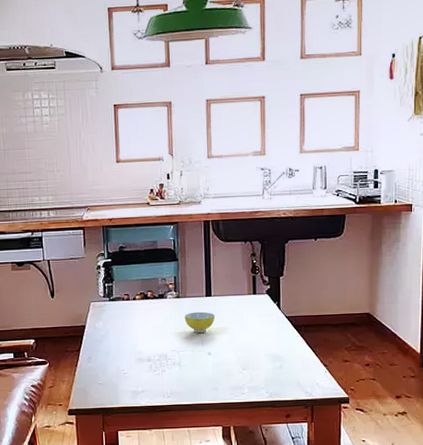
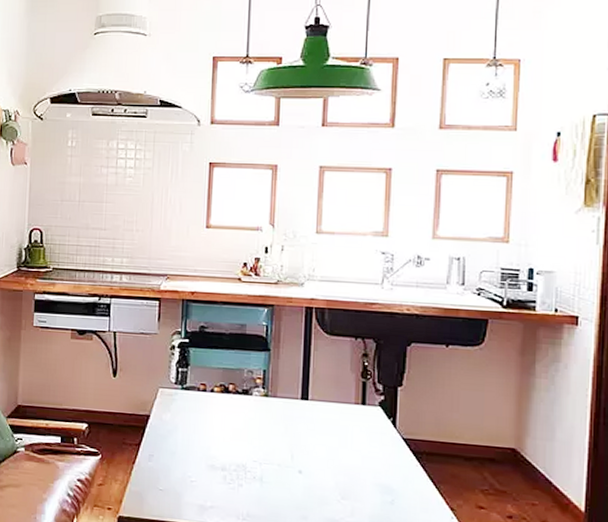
bowl: present [184,311,216,333] -> none [272,416,312,444]

